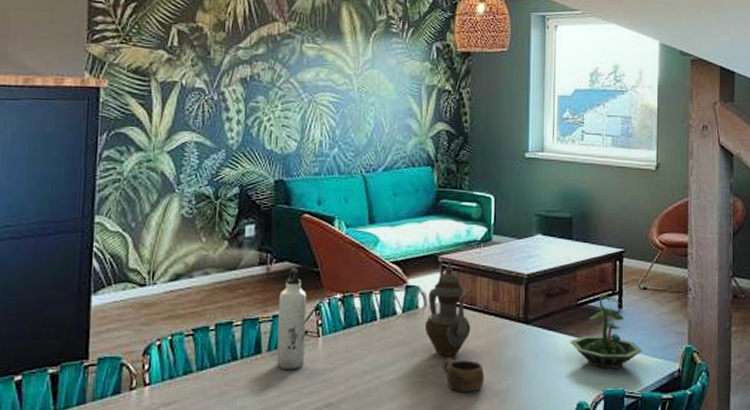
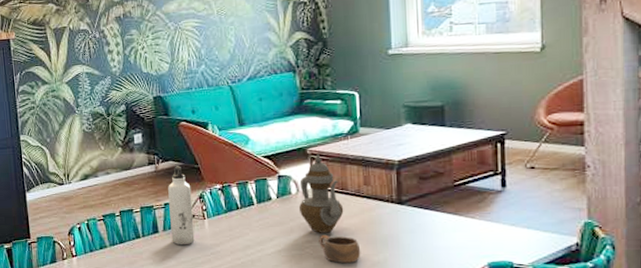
terrarium: present [570,294,642,369] -> none [448,175,532,243]

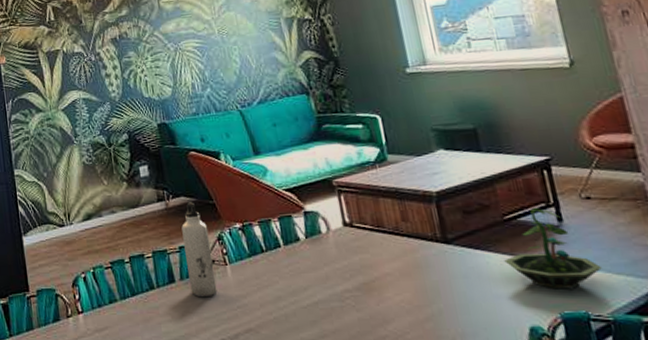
teapot: present [298,154,344,233] -> none [329,186,384,280]
cup: present [319,234,361,263] -> none [359,281,412,317]
terrarium: none [448,175,532,243] -> present [504,207,602,290]

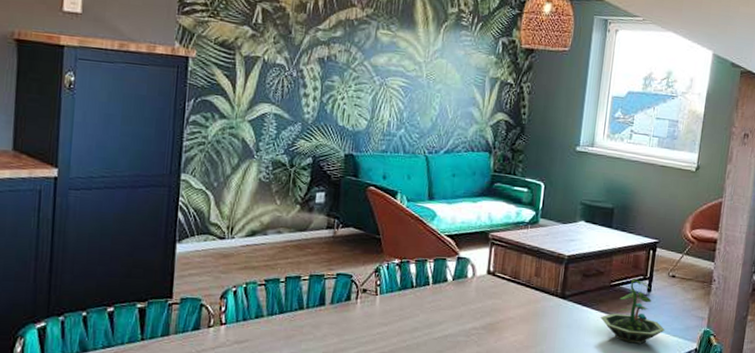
water bottle: present [181,202,218,298] -> none [338,233,369,322]

